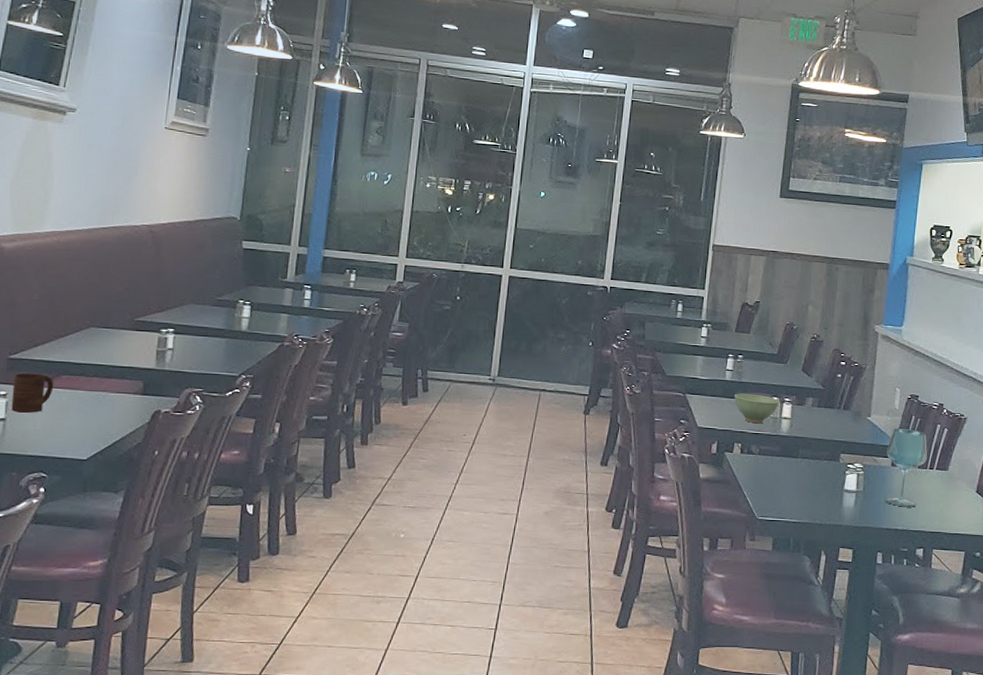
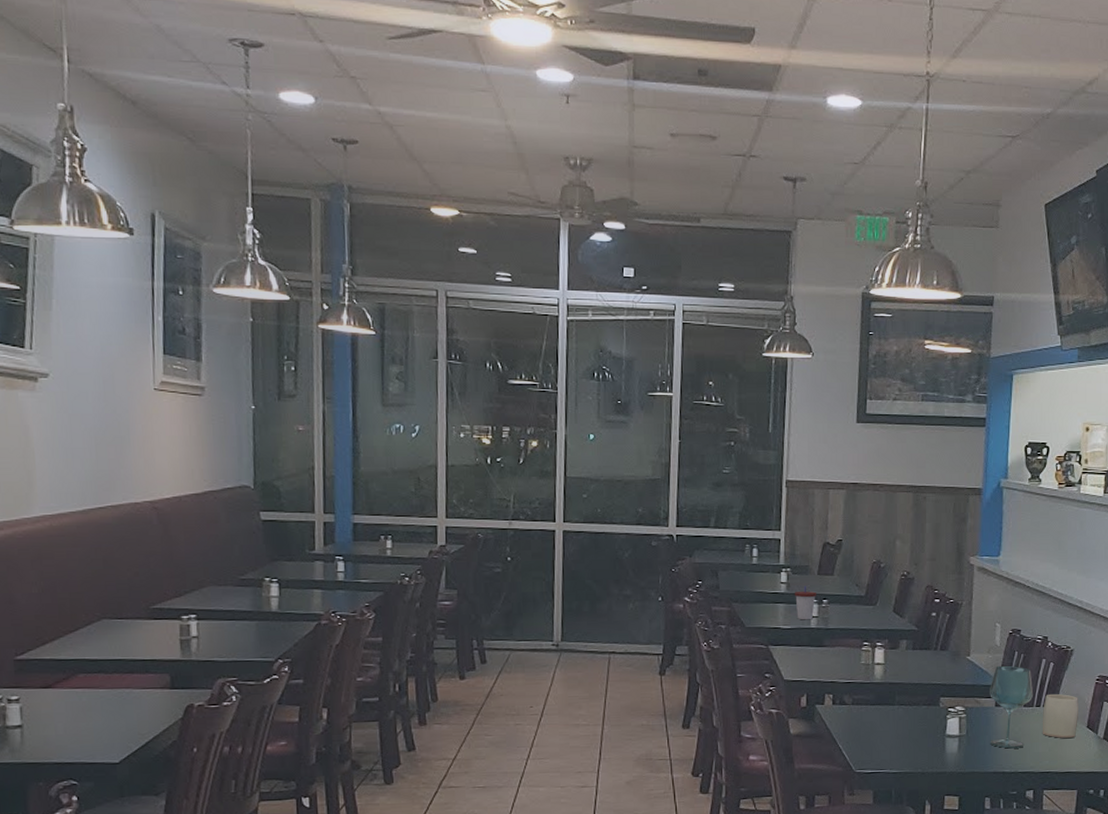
cup: present [11,373,54,413] -> none [24,673,71,718]
cup: none [712,341,734,373] -> present [794,585,817,620]
bowl: present [734,393,780,424] -> none [822,640,872,672]
mug: none [934,457,969,502] -> present [1042,693,1078,739]

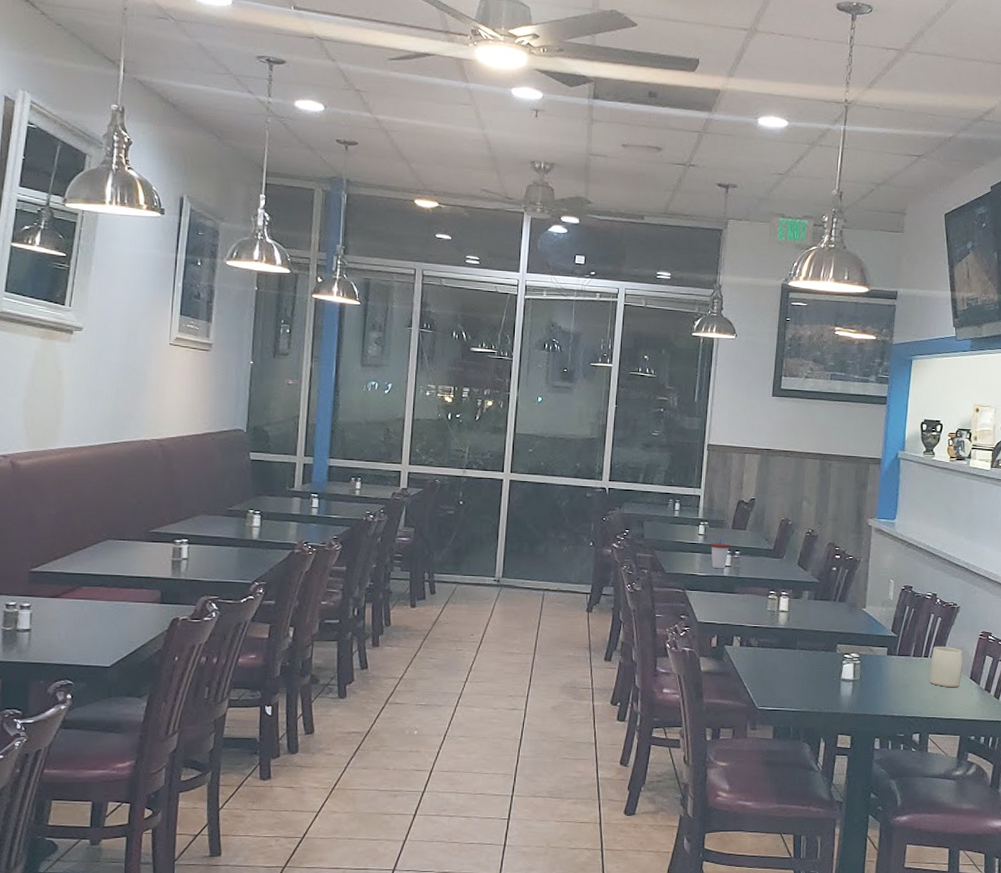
wine glass: present [990,665,1034,749] -> none [881,618,922,694]

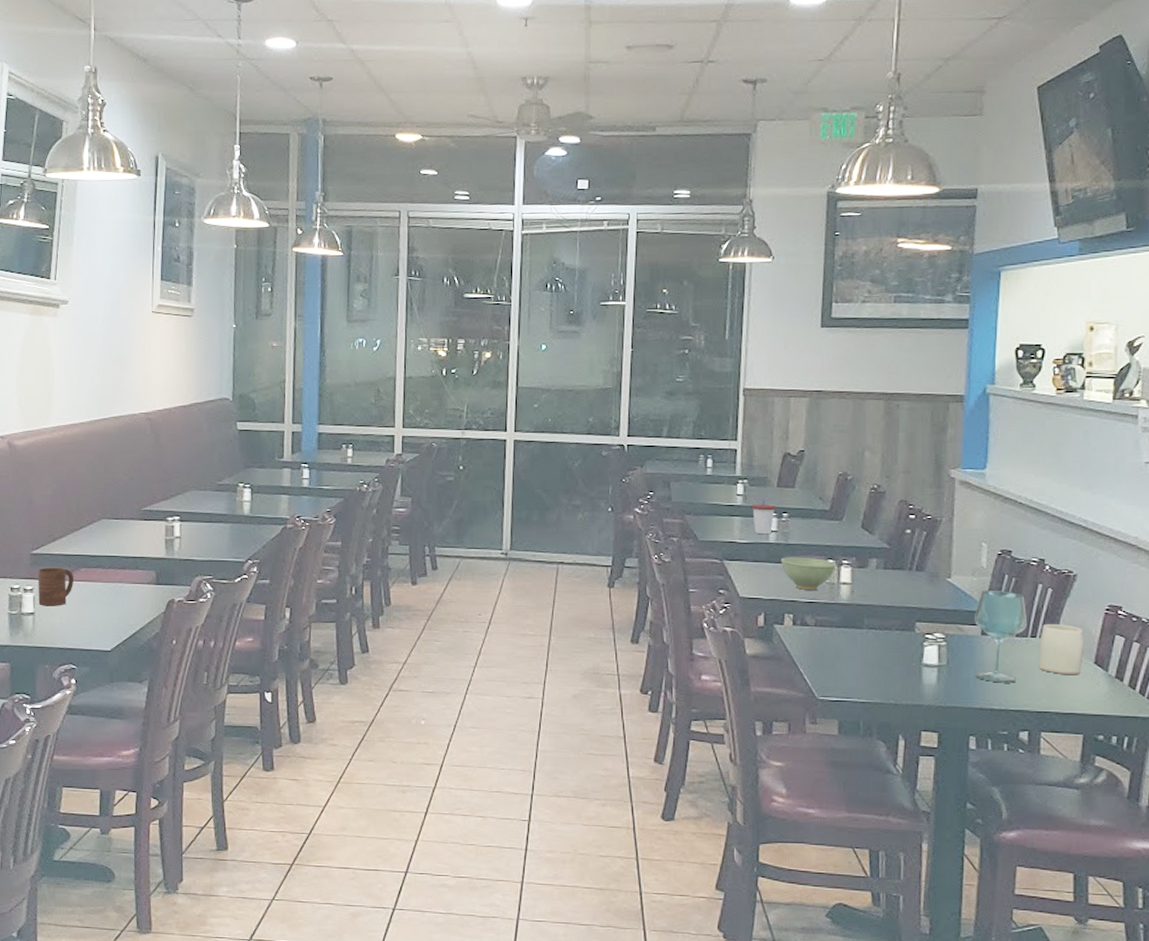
cup: none [35,585,75,623] -> present [37,567,74,606]
bowl: none [733,588,777,617] -> present [781,557,837,591]
wine glass: none [881,618,922,694] -> present [974,590,1028,683]

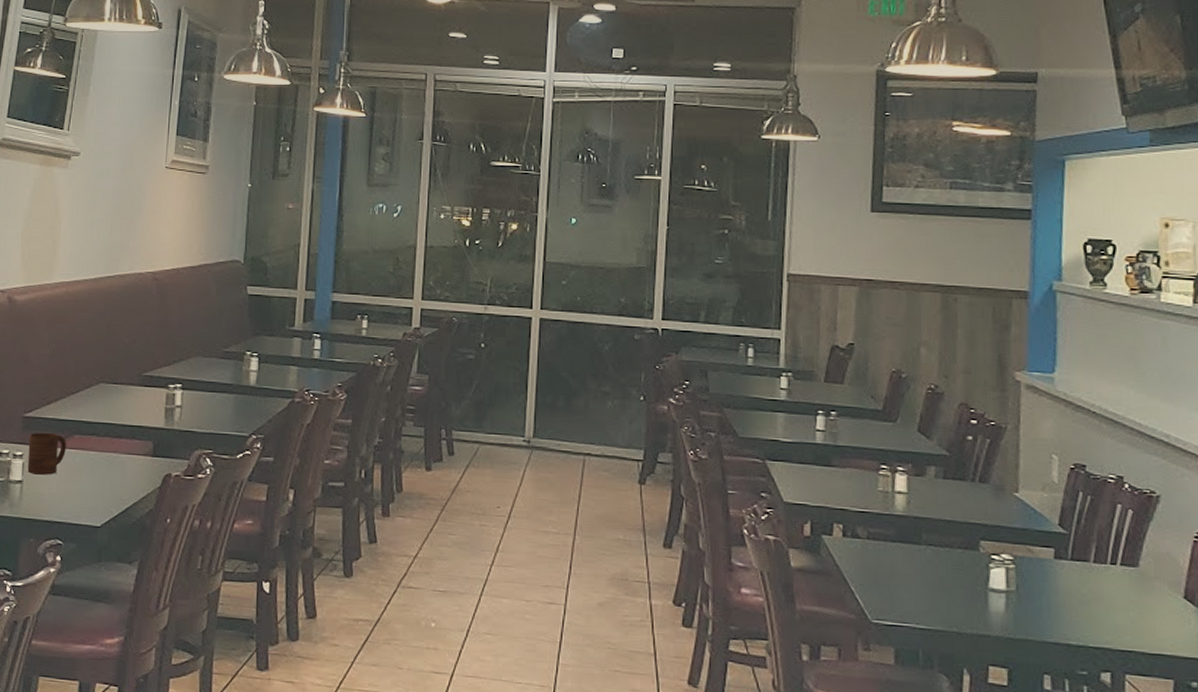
cup: present [751,498,777,535] -> none [796,393,824,434]
bowl: present [781,557,837,591] -> none [829,460,891,499]
wine glass: present [974,590,1028,683] -> none [1046,507,1107,616]
mug: present [1038,623,1083,675] -> none [1119,549,1171,611]

